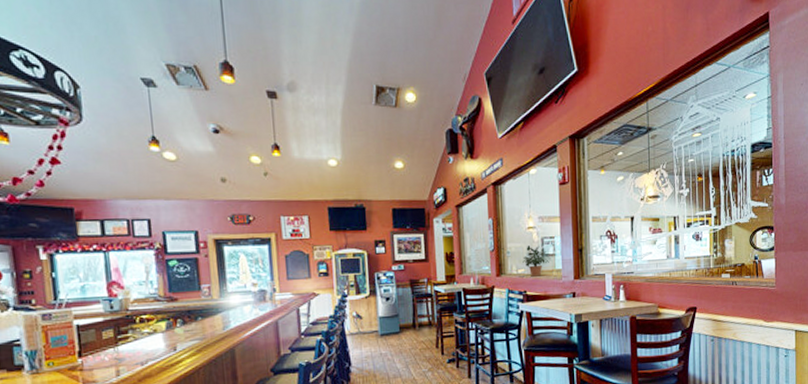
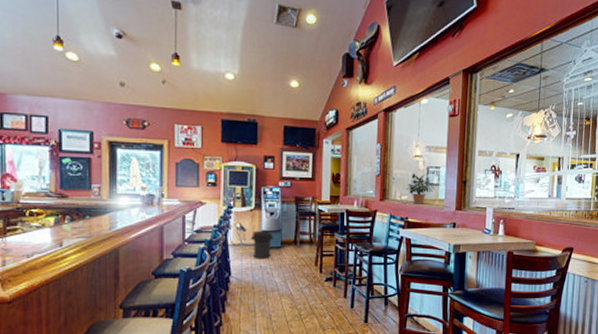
trash can: none [368,316,392,347] -> present [250,230,274,259]

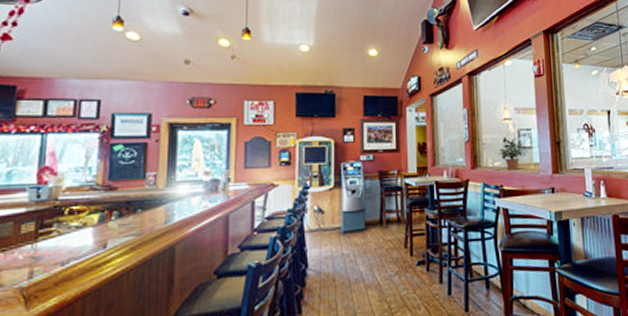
trash can: present [250,230,274,259] -> none [330,211,357,246]

